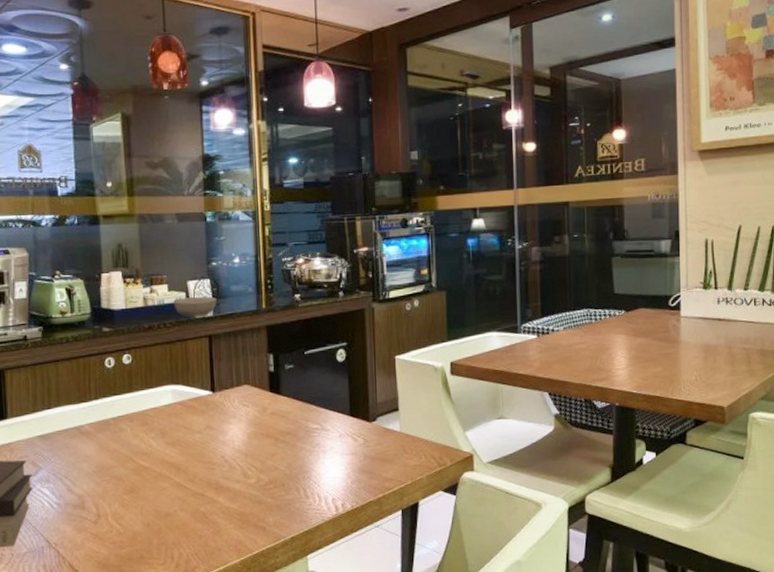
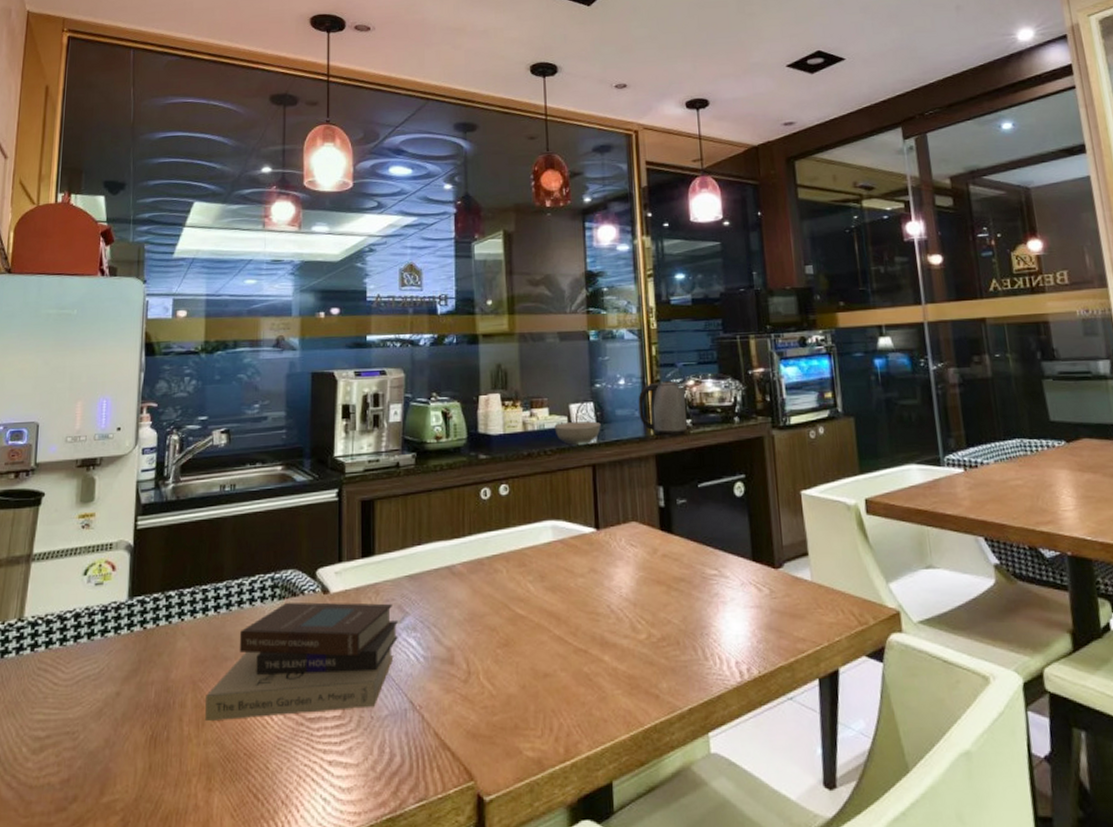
kettle: none [251,258,296,310] -> present [638,380,687,437]

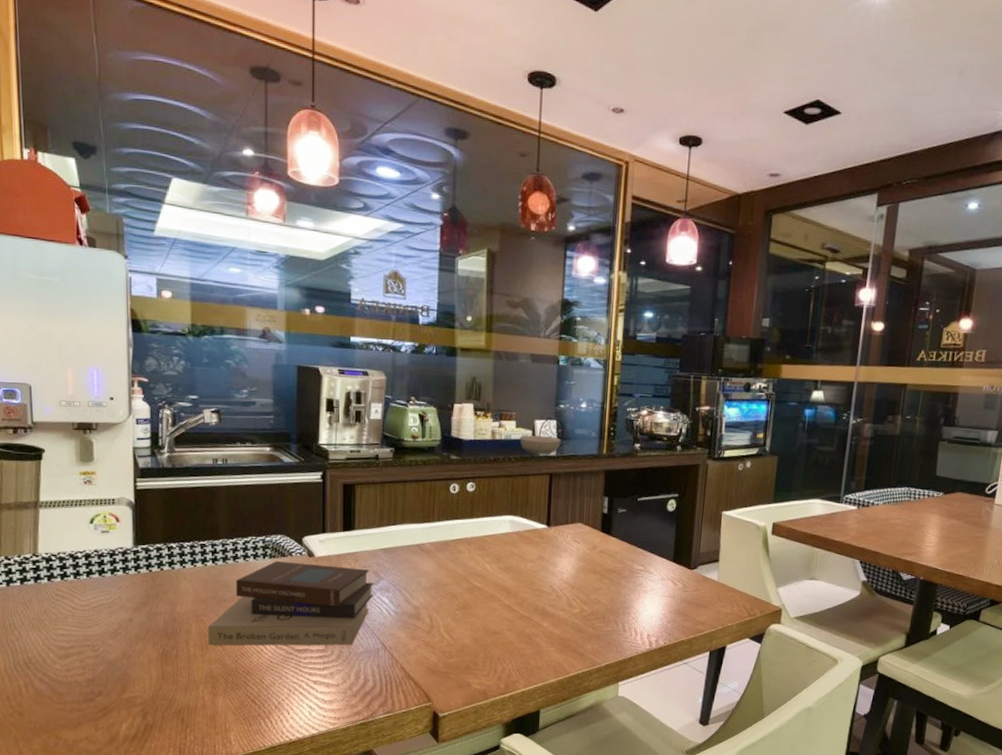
kettle: present [638,380,687,437] -> none [595,408,639,457]

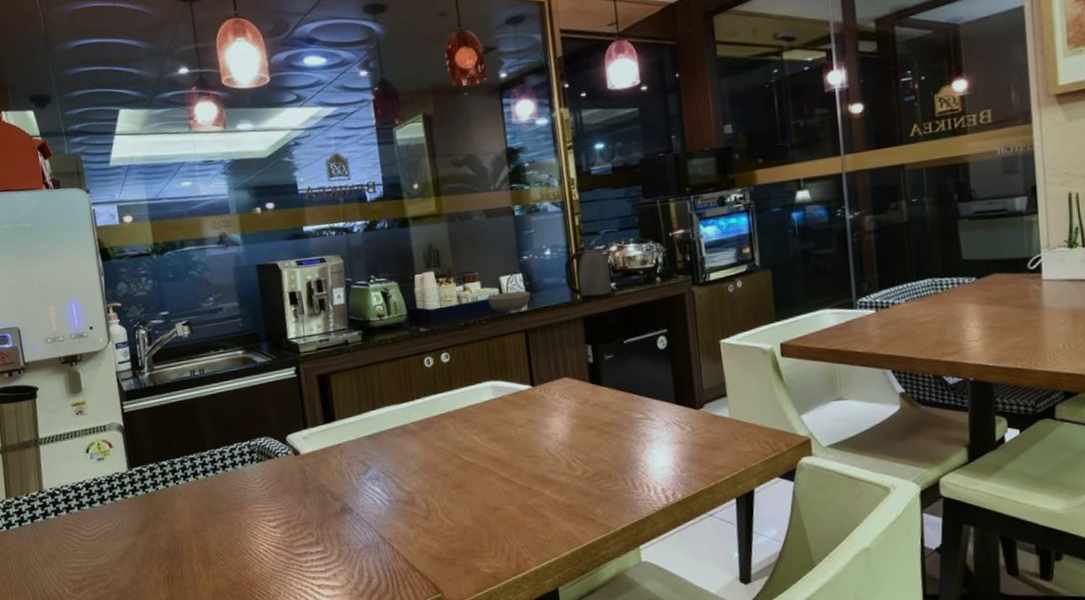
books: present [208,560,373,646] -> none [208,460,364,561]
kettle: none [595,408,639,457] -> present [564,248,612,300]

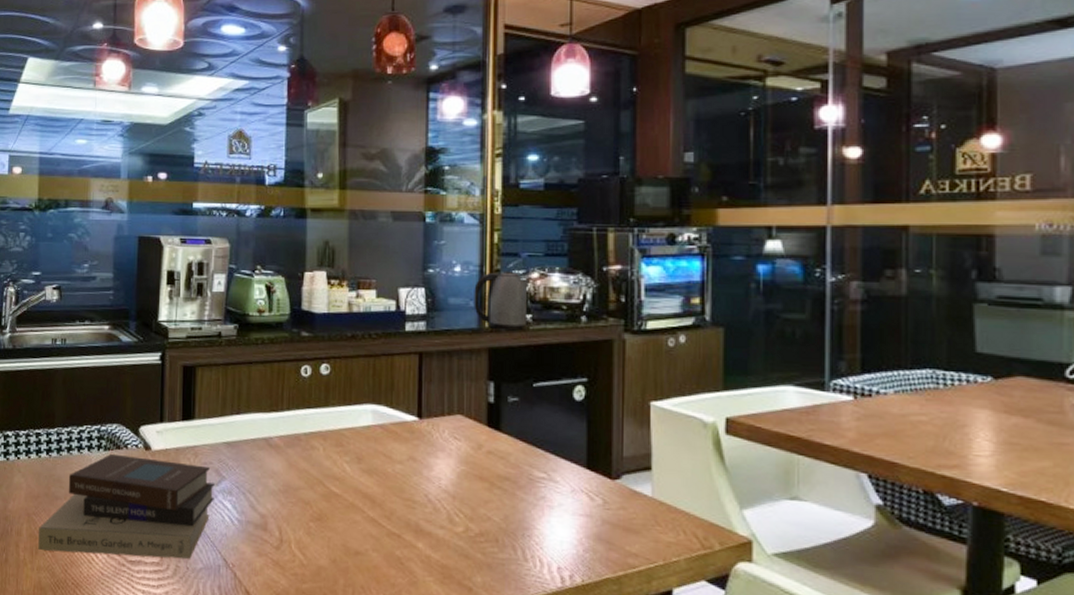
books: none [208,460,364,561] -> present [38,453,215,559]
bowl: present [487,291,531,314] -> none [381,306,431,332]

